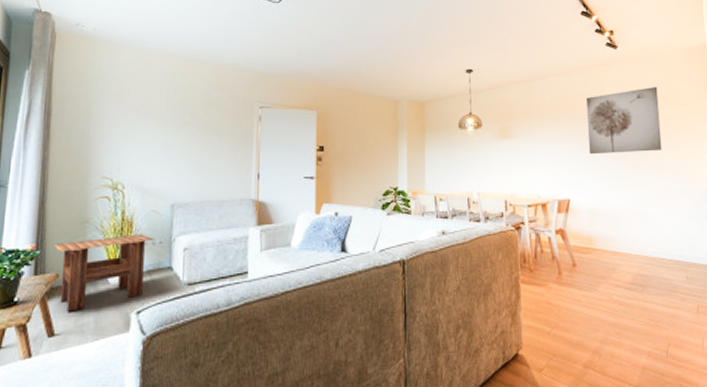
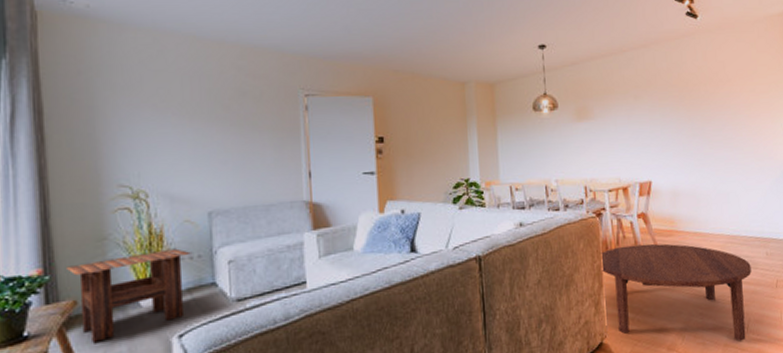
coffee table: none [519,259,671,365] -> present [601,243,751,341]
wall art: present [585,86,662,155] -> none [666,58,743,134]

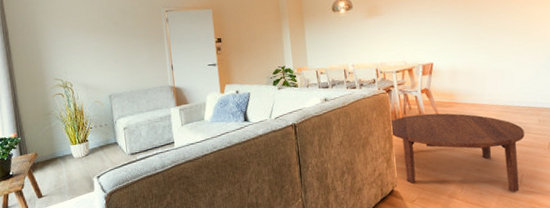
side table: present [67,248,193,343] -> none [30,120,102,180]

